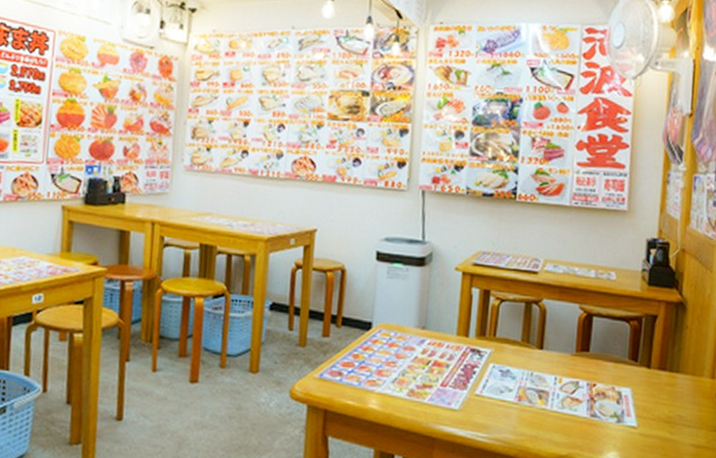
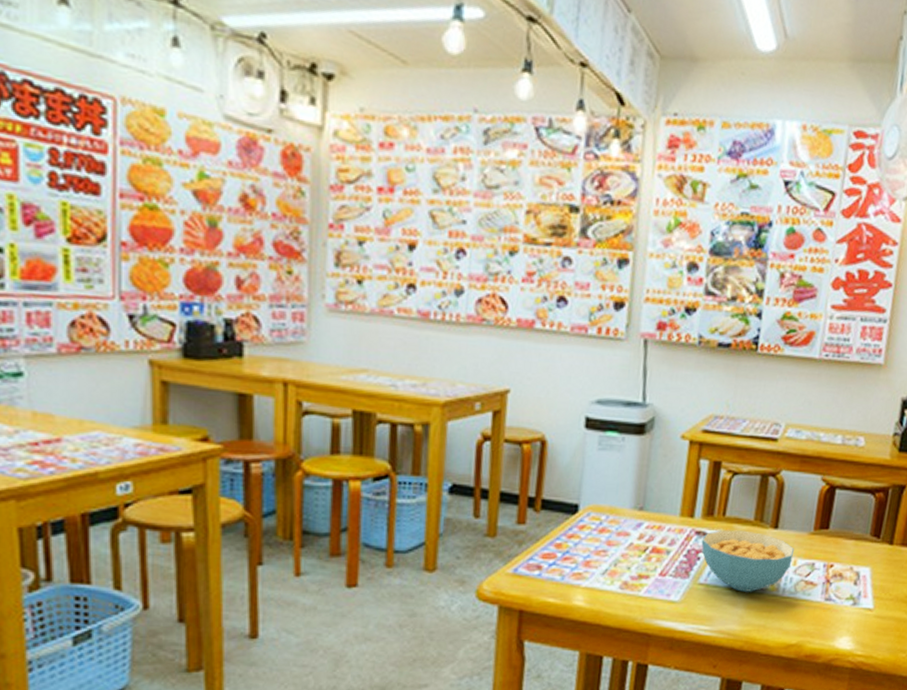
cereal bowl: none [476,348,560,405] -> present [701,529,795,592]

